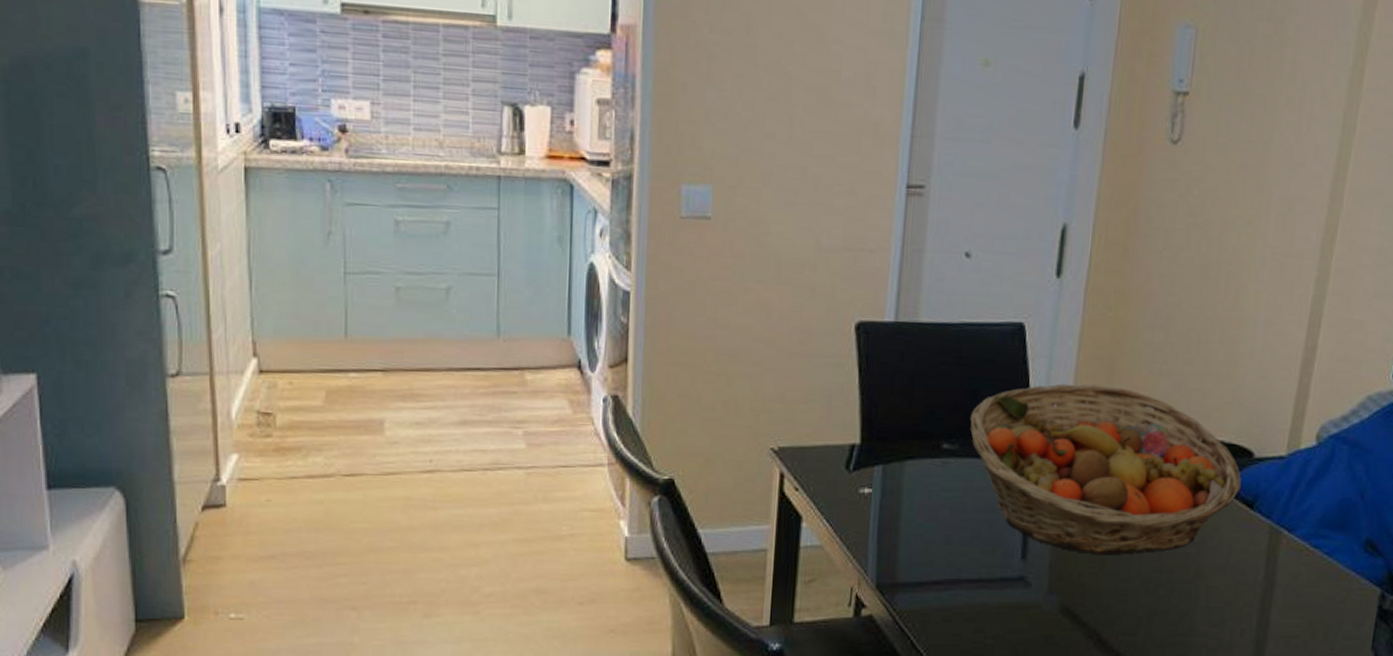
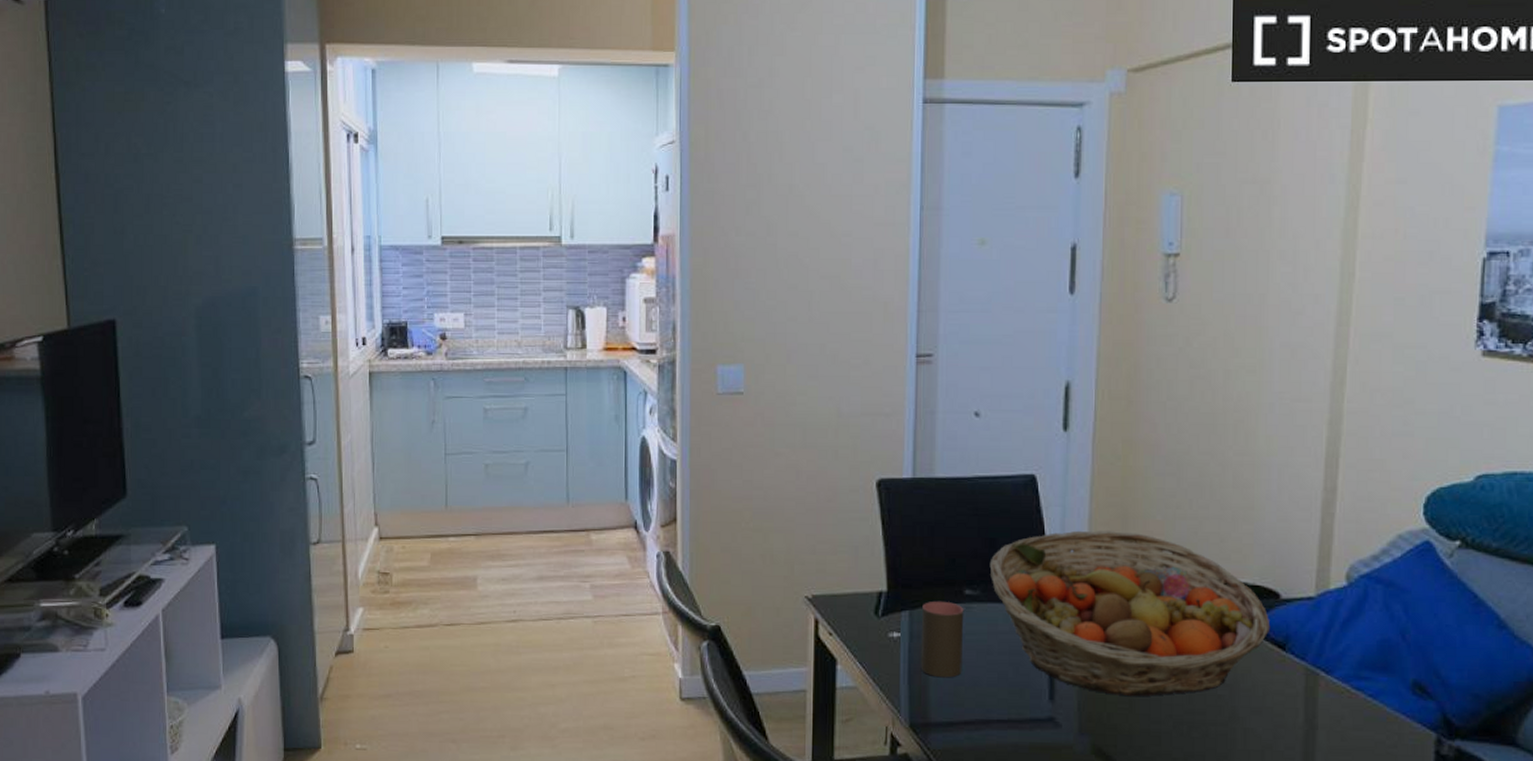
cup: none [891,455,941,536] -> present [920,601,964,678]

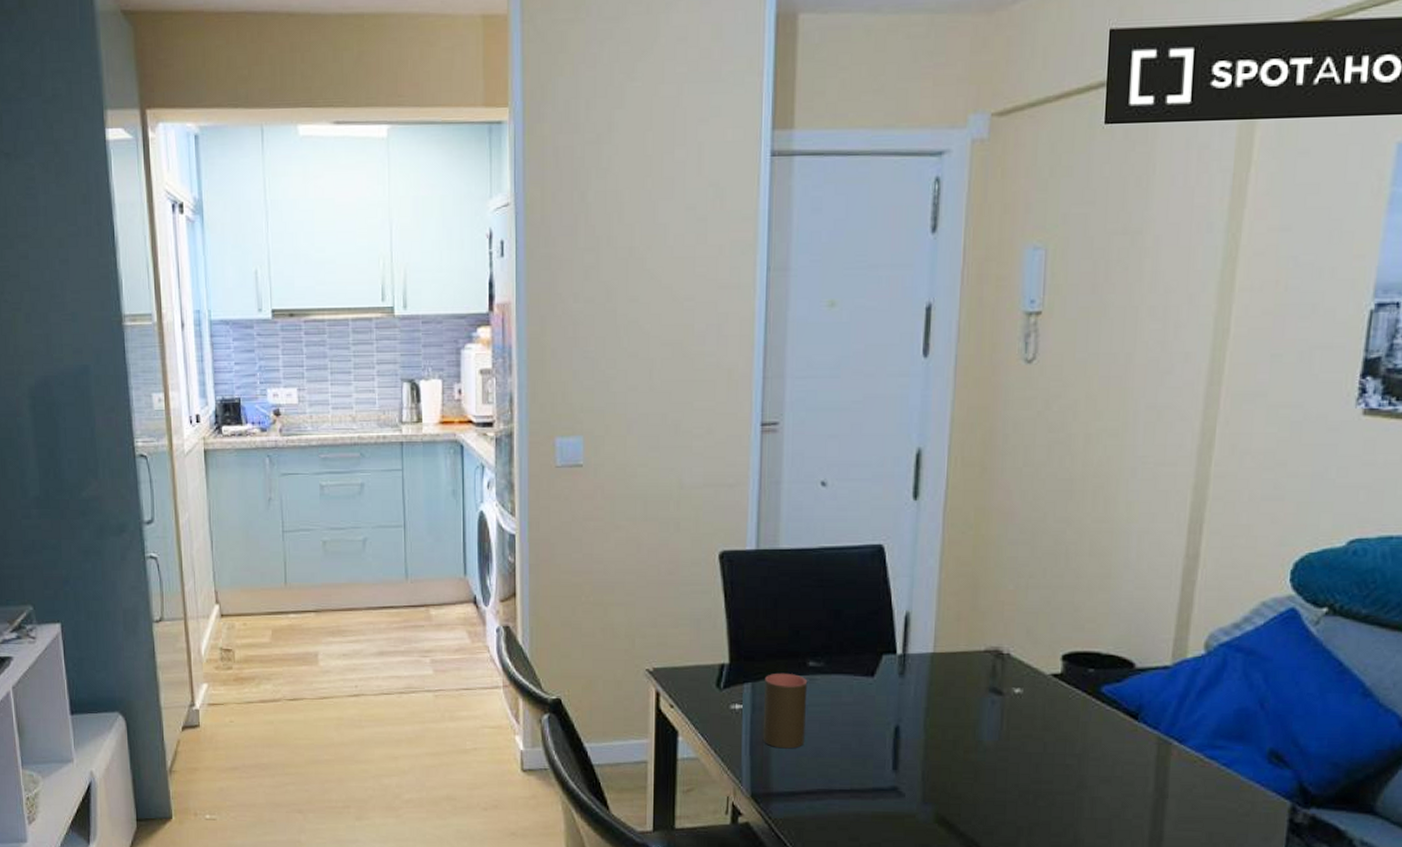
fruit basket: present [989,530,1271,697] -> none [834,601,1123,767]

